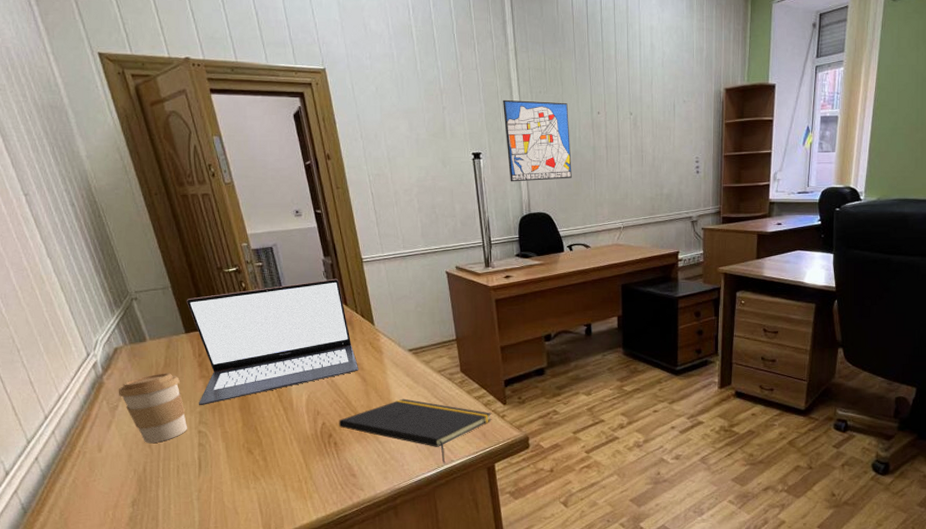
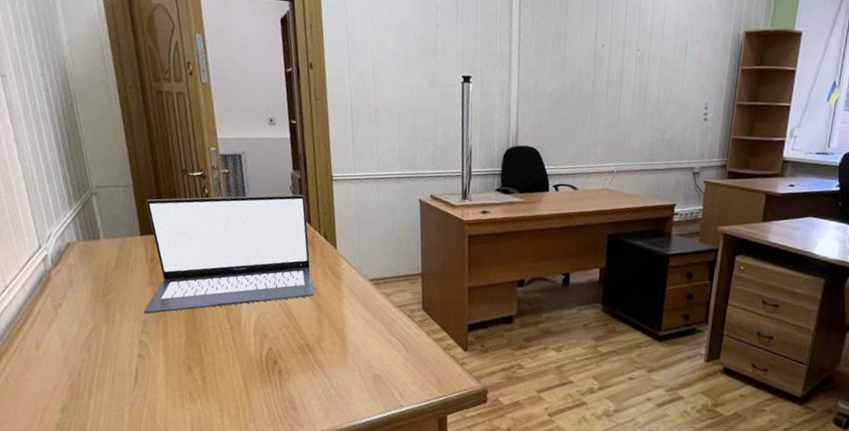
coffee cup: present [118,373,187,443] -> none [64,274,129,348]
notepad: present [338,398,492,464] -> none [285,331,451,408]
wall art: present [503,99,572,182] -> none [499,22,570,113]

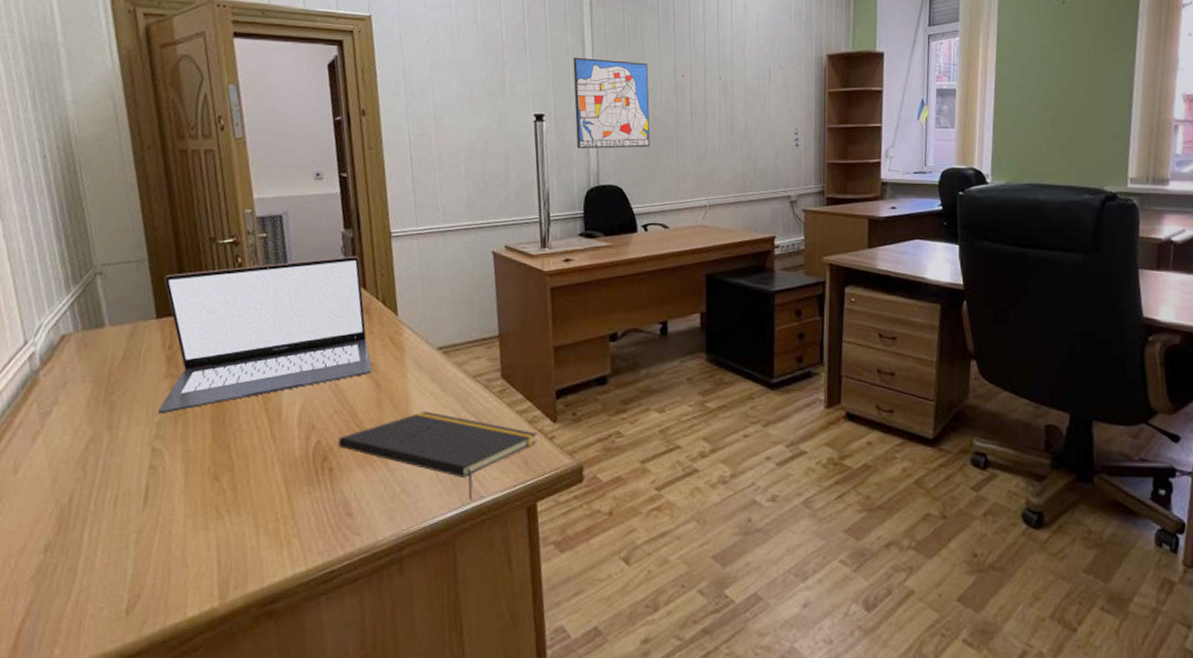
notepad: none [285,331,451,408] -> present [338,411,538,501]
wall art: none [499,22,570,113] -> present [573,57,650,149]

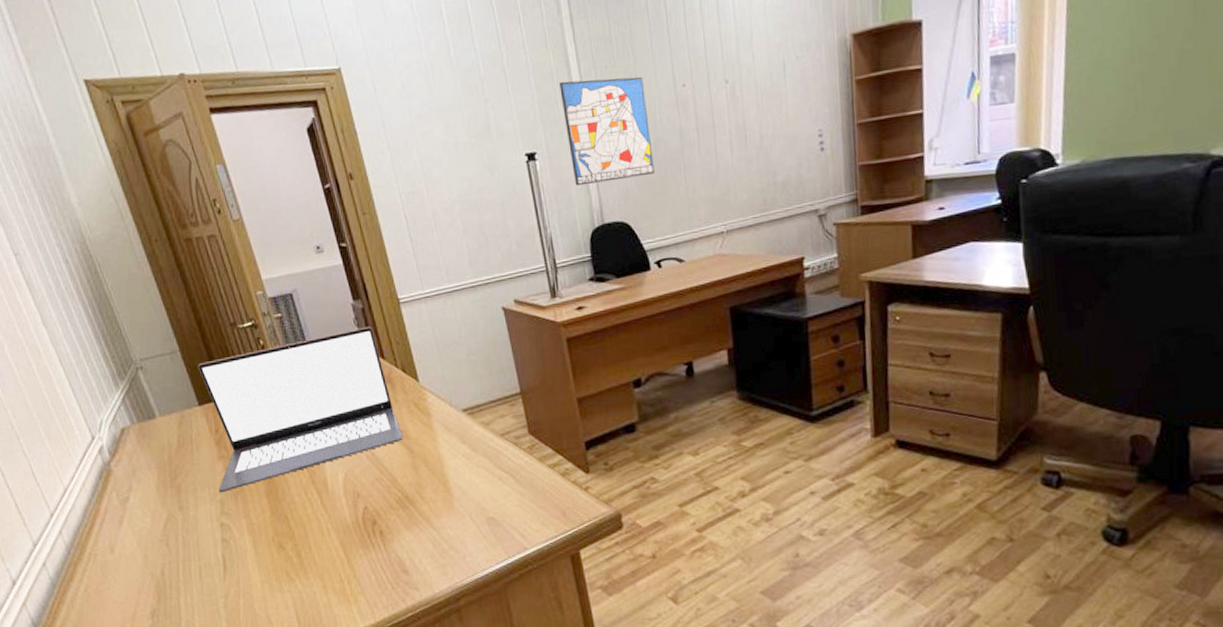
notepad: present [338,411,538,501] -> none [383,471,573,553]

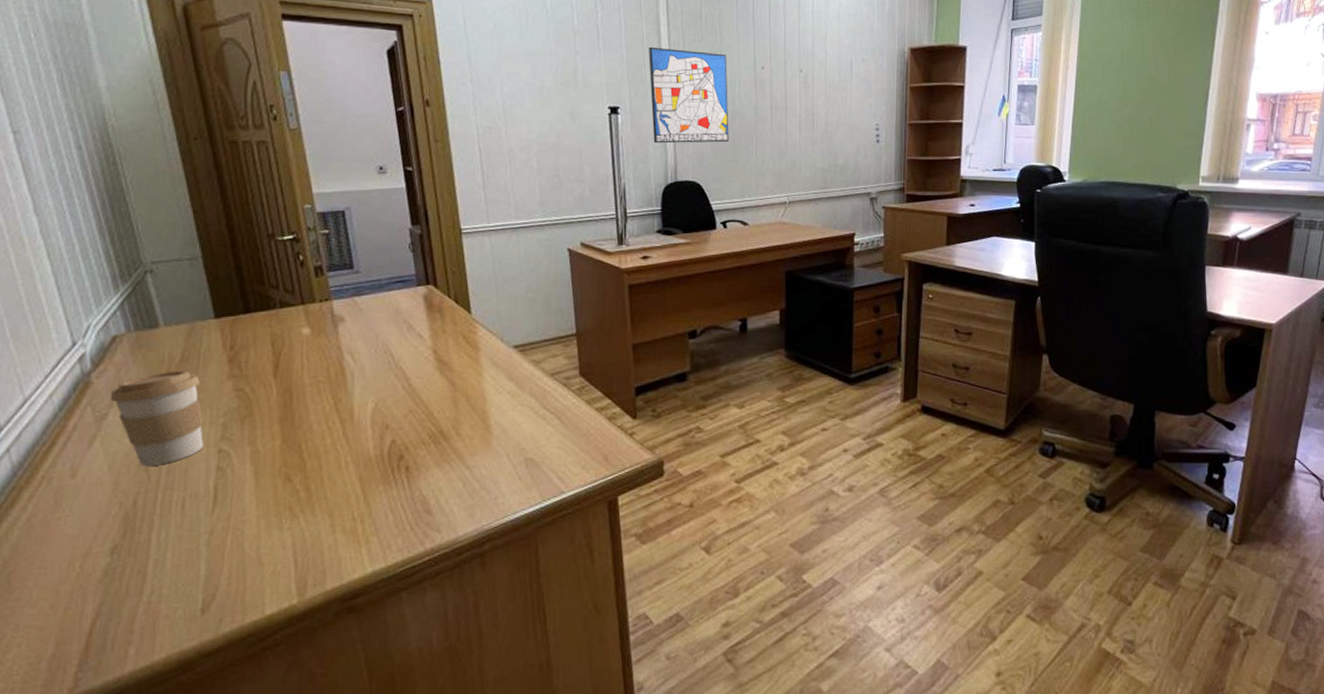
coffee cup: none [128,454,208,541] -> present [110,370,204,466]
laptop: present [197,326,404,492] -> none [220,253,447,414]

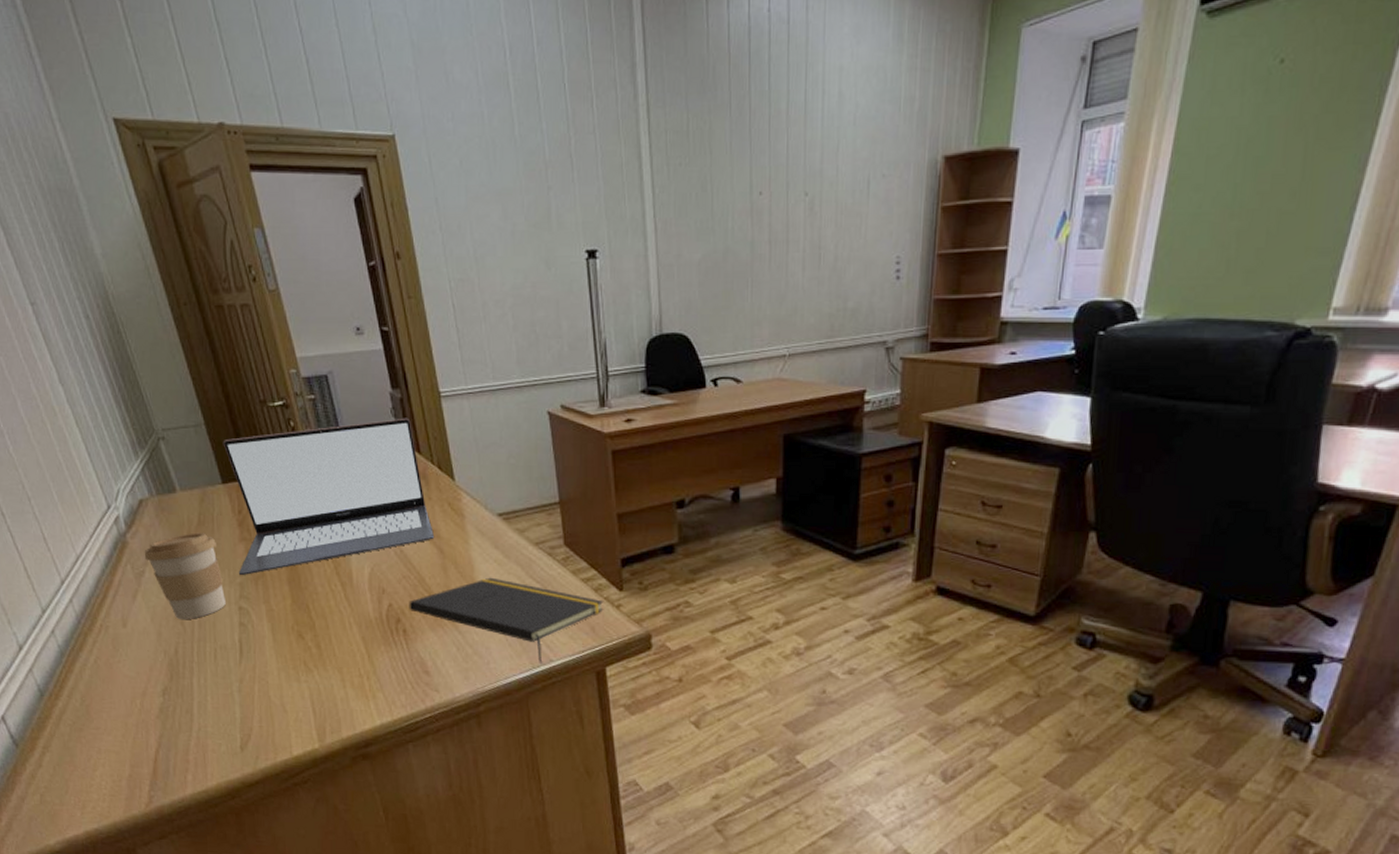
laptop: none [220,253,447,414] -> present [223,418,435,575]
notepad: none [413,409,618,496] -> present [409,577,604,664]
wall art: present [649,46,729,144] -> none [629,175,721,291]

